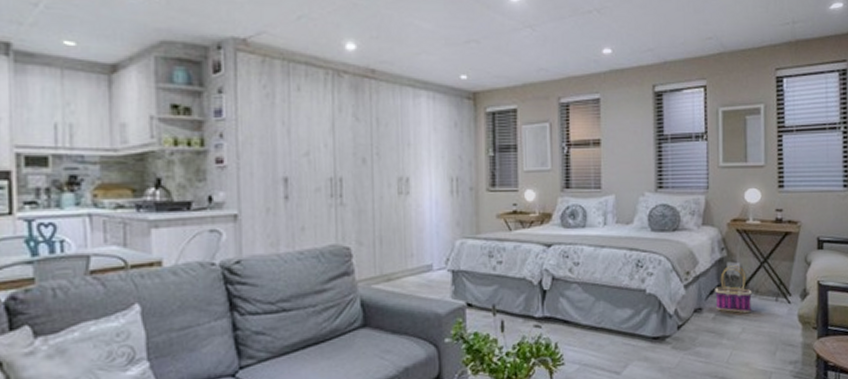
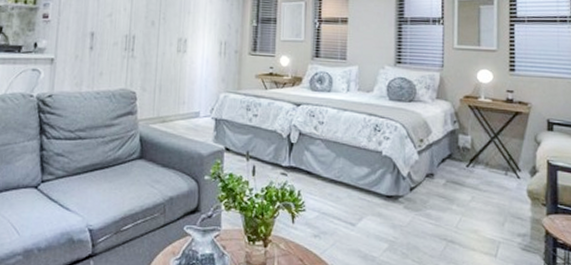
basket: present [715,265,752,313] -> none [446,138,482,182]

